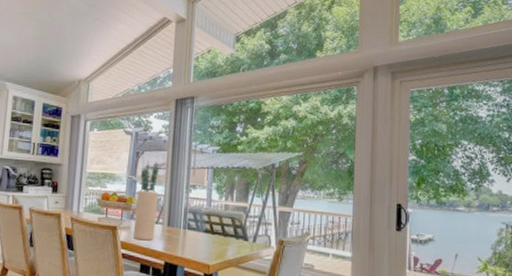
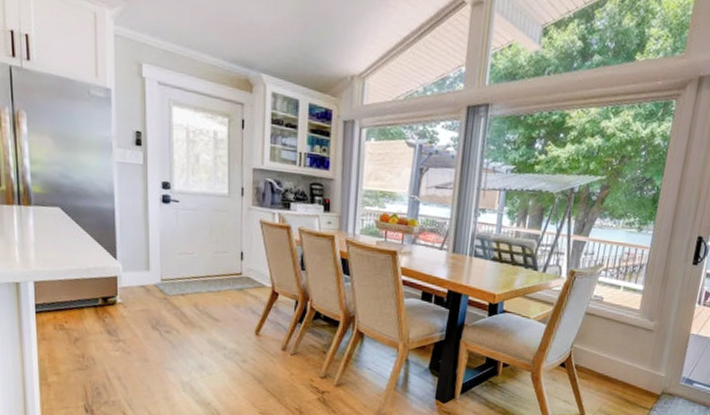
vase: present [132,161,160,241] -> none [414,179,446,268]

